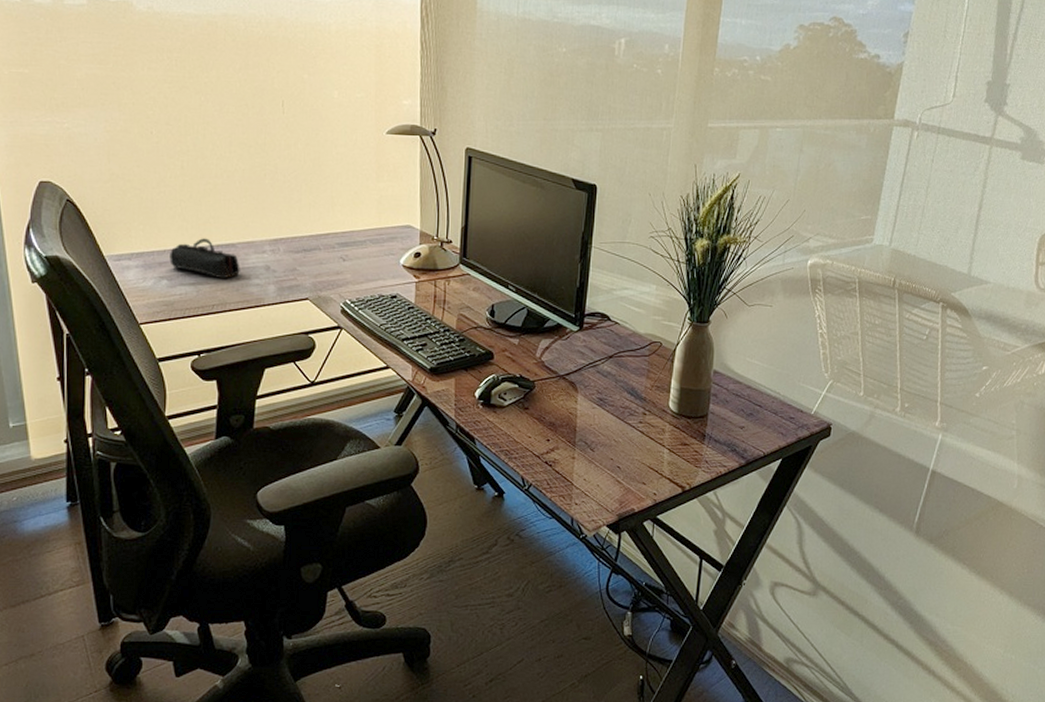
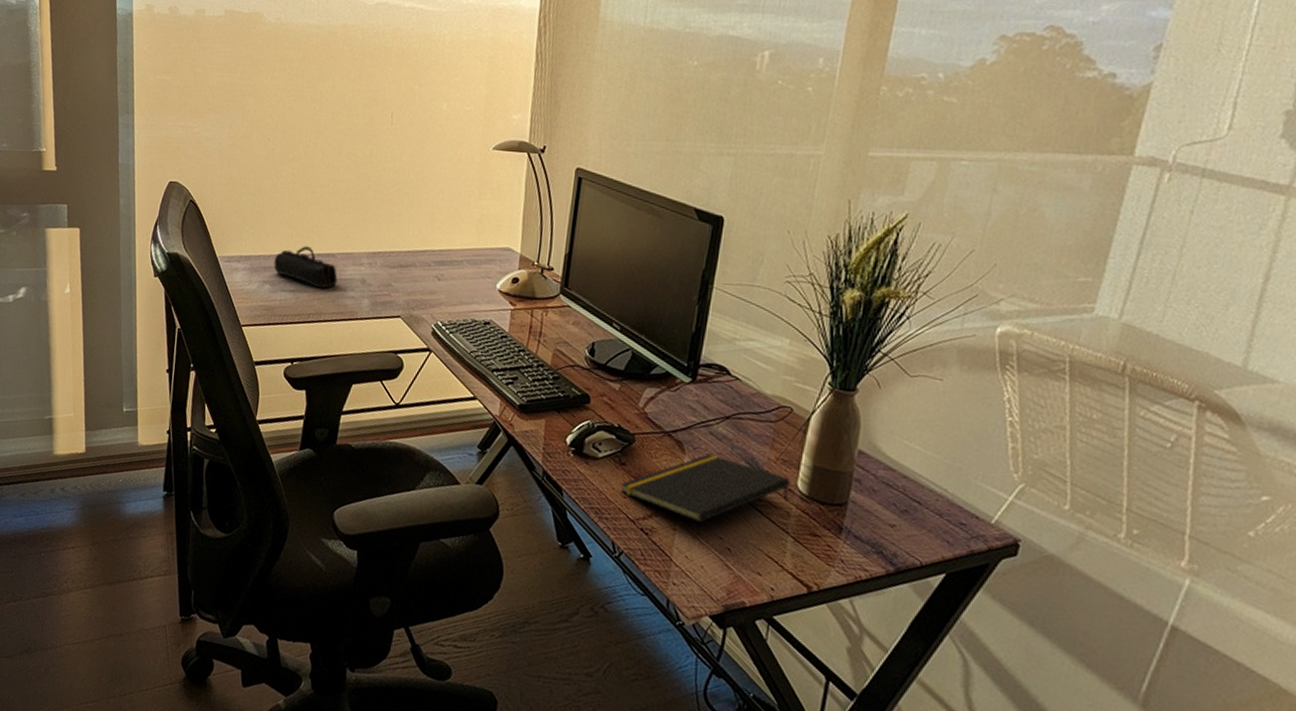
notepad: none [525,390,663,449] -> present [620,453,790,523]

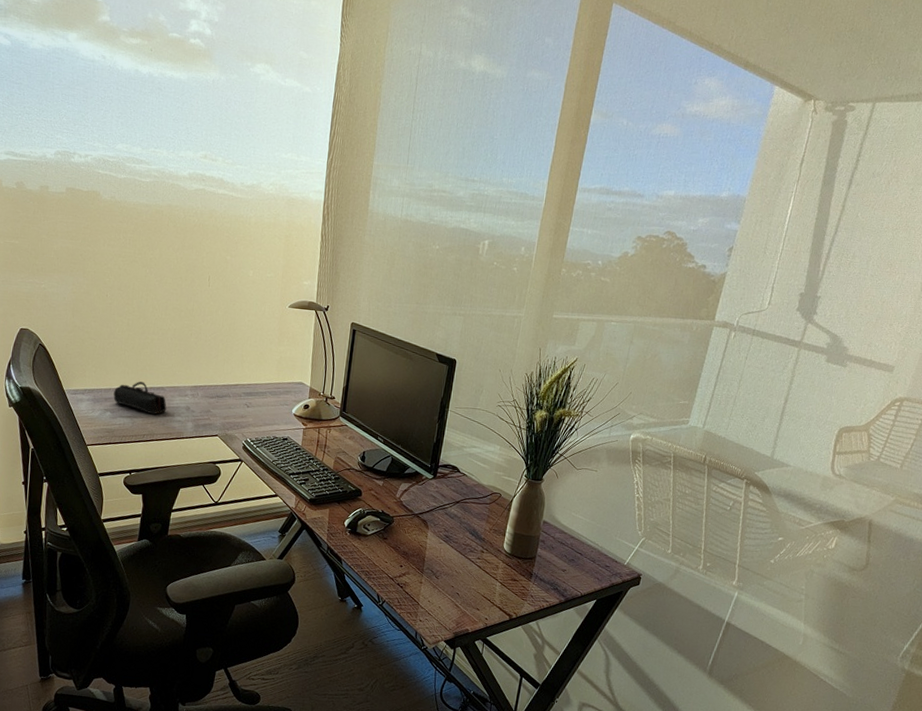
notepad: present [620,453,790,523] -> none [383,528,499,577]

